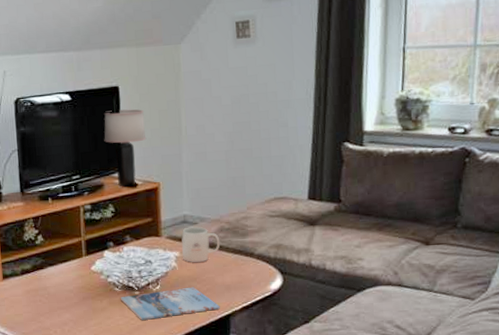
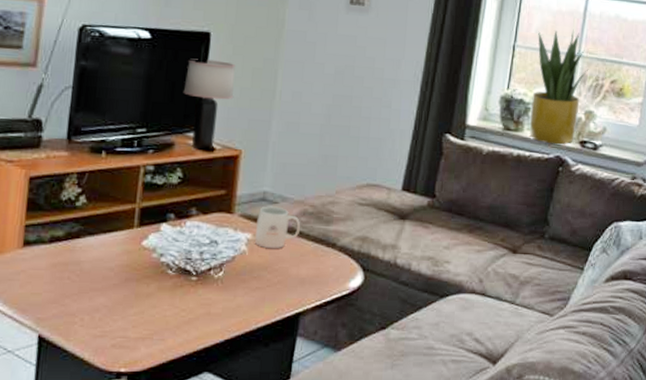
magazine: present [120,286,220,320] -> none [172,276,290,313]
planter: none [428,21,488,137] -> present [529,30,589,145]

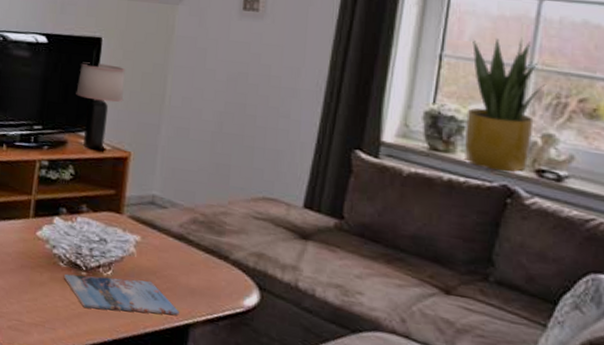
magazine: none [172,276,290,313] -> present [63,273,179,315]
mug: present [255,206,301,249] -> none [144,210,191,255]

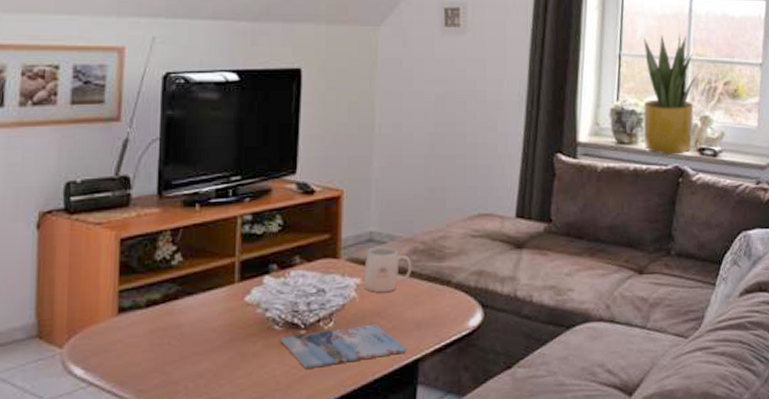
table lamp: present [76,62,125,150] -> none [277,97,331,193]
mug: none [144,210,191,255] -> present [365,246,412,293]

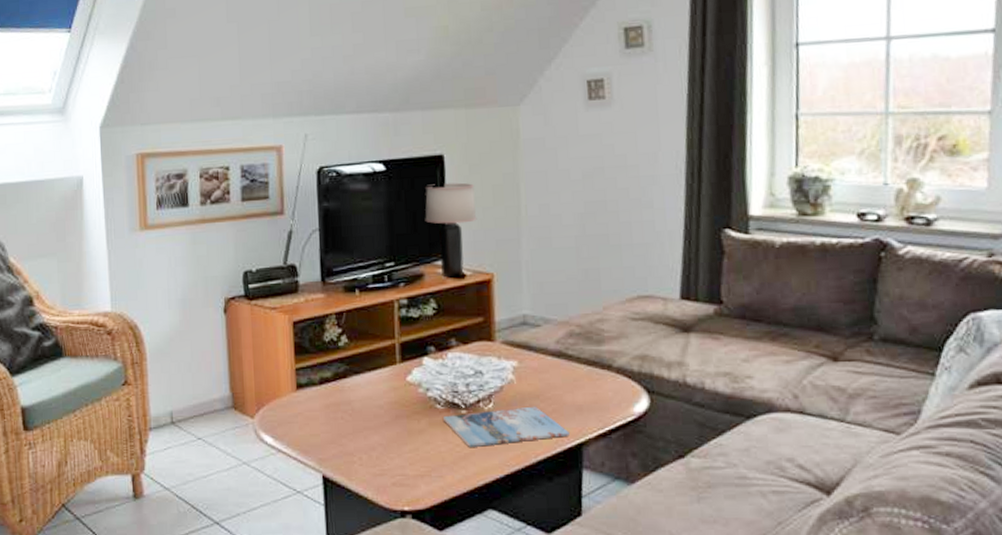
table lamp: none [277,97,331,193] -> present [425,182,477,278]
mug: present [365,246,412,293] -> none [520,329,570,376]
planter: present [643,33,700,155] -> none [827,83,904,226]

